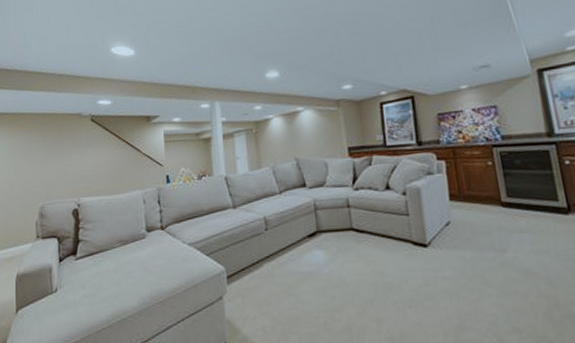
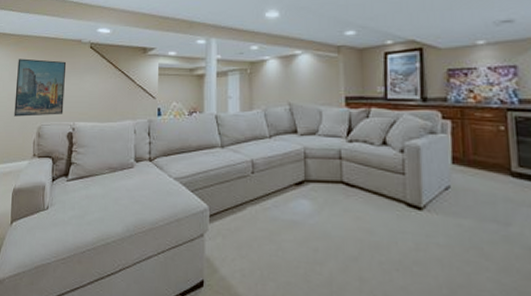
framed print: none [12,136,67,199] -> present [14,58,67,117]

